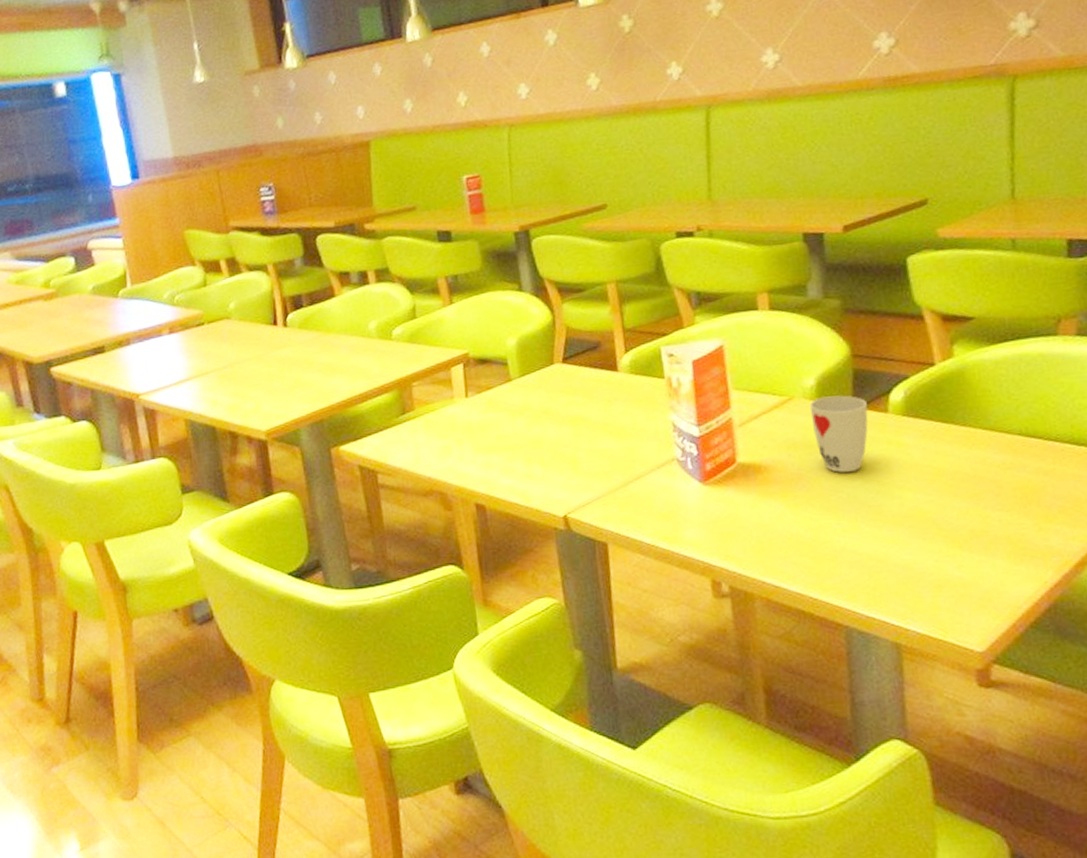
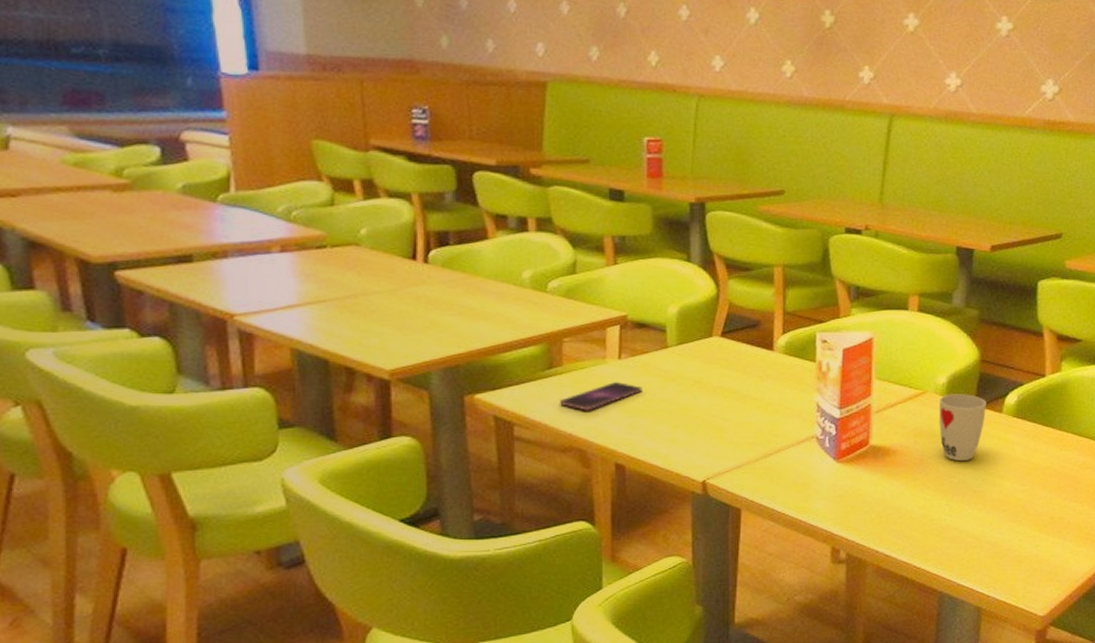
smartphone: none [416,421,492,453] -> present [560,382,642,411]

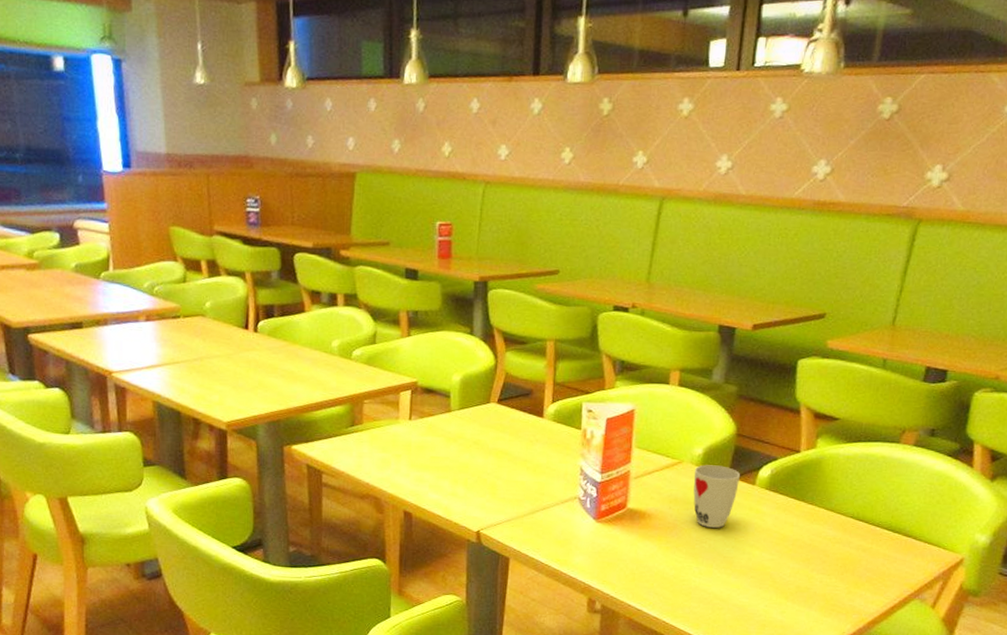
smartphone: present [560,382,642,411] -> none [360,440,428,464]

